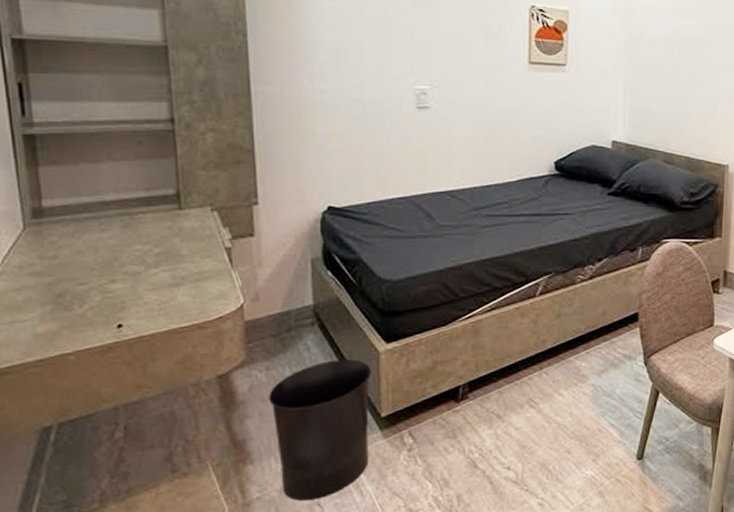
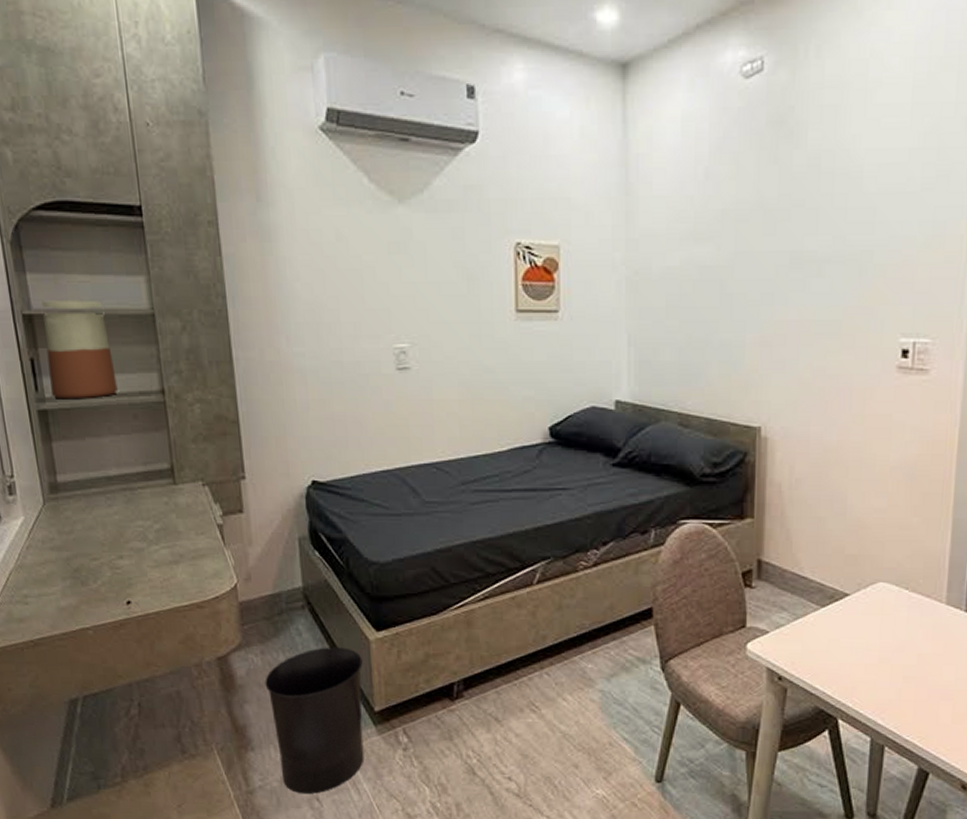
vase: none [36,26,121,125] -> present [41,300,118,400]

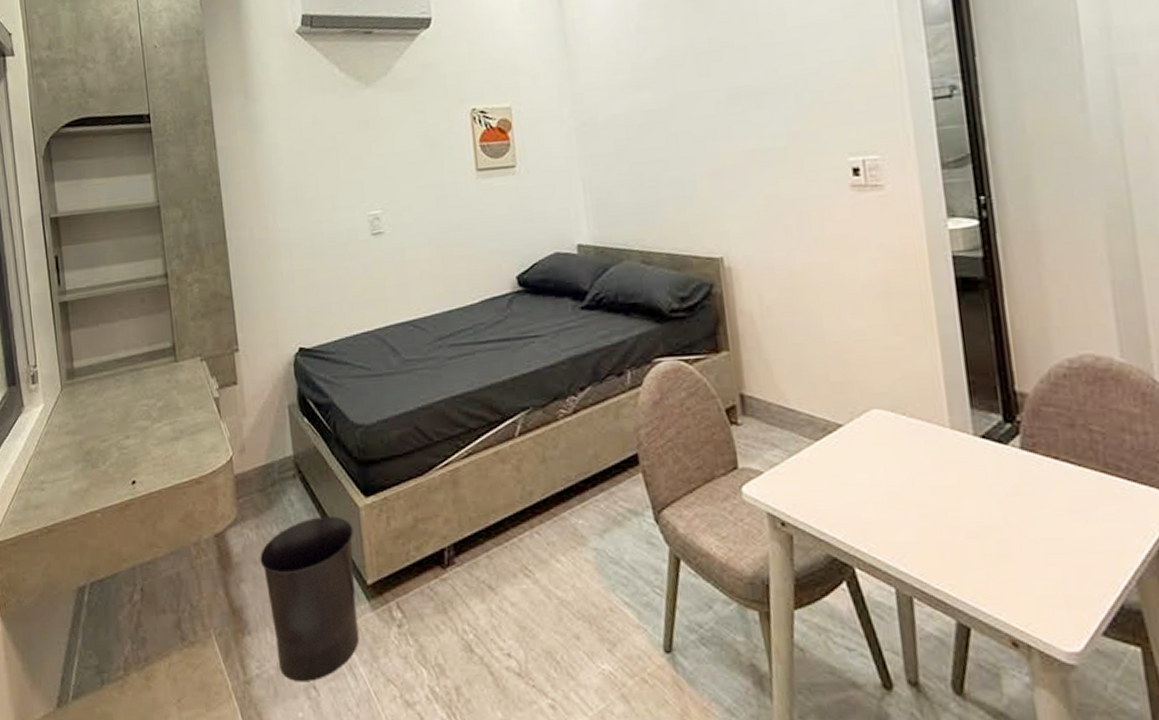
vase: present [41,300,118,400] -> none [66,199,128,291]

